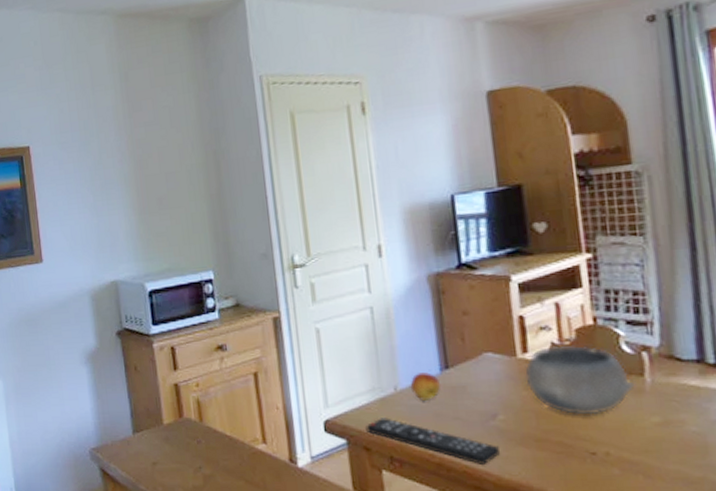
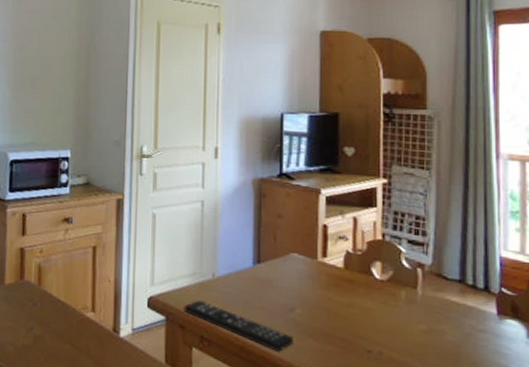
fruit: present [410,372,441,401] -> none [226,264,252,289]
bowl: present [524,344,635,416] -> none [321,253,409,318]

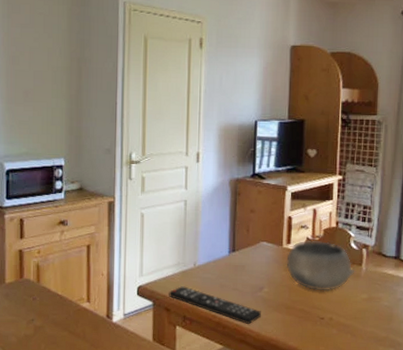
bowl: none [321,253,409,318] -> present [285,240,355,291]

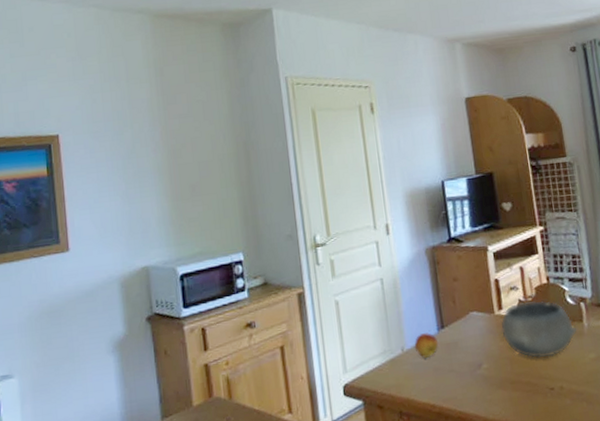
remote control: present [169,286,261,324] -> none [379,376,485,409]
fruit: none [205,253,228,275] -> present [414,333,439,358]

